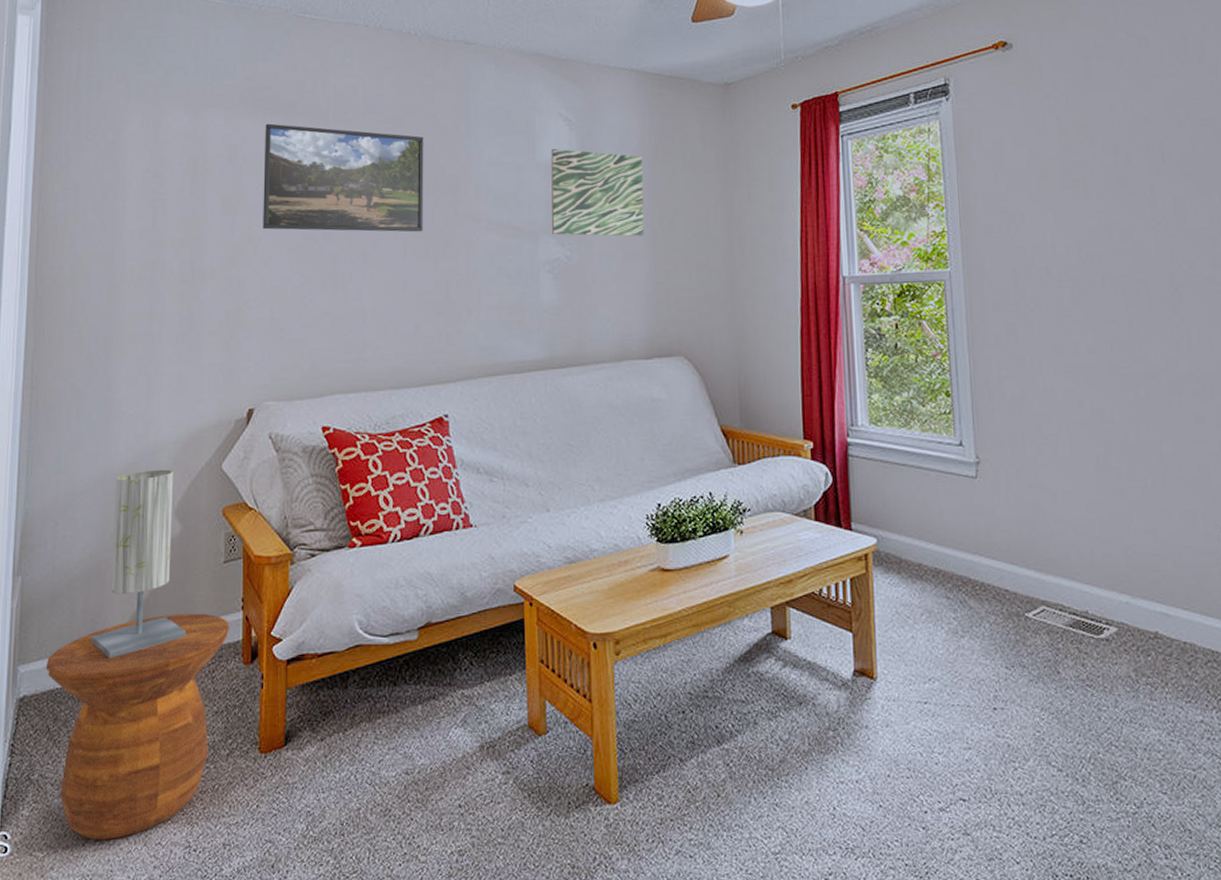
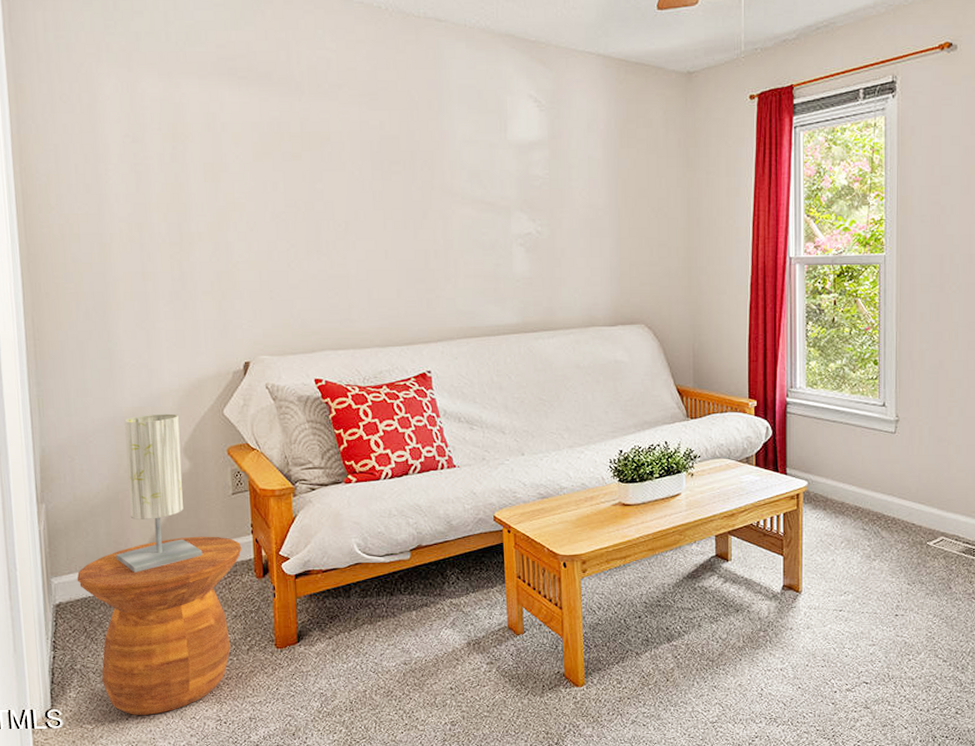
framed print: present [263,123,424,232] -> none [241,93,401,204]
wall art: present [551,149,644,236] -> none [522,129,610,215]

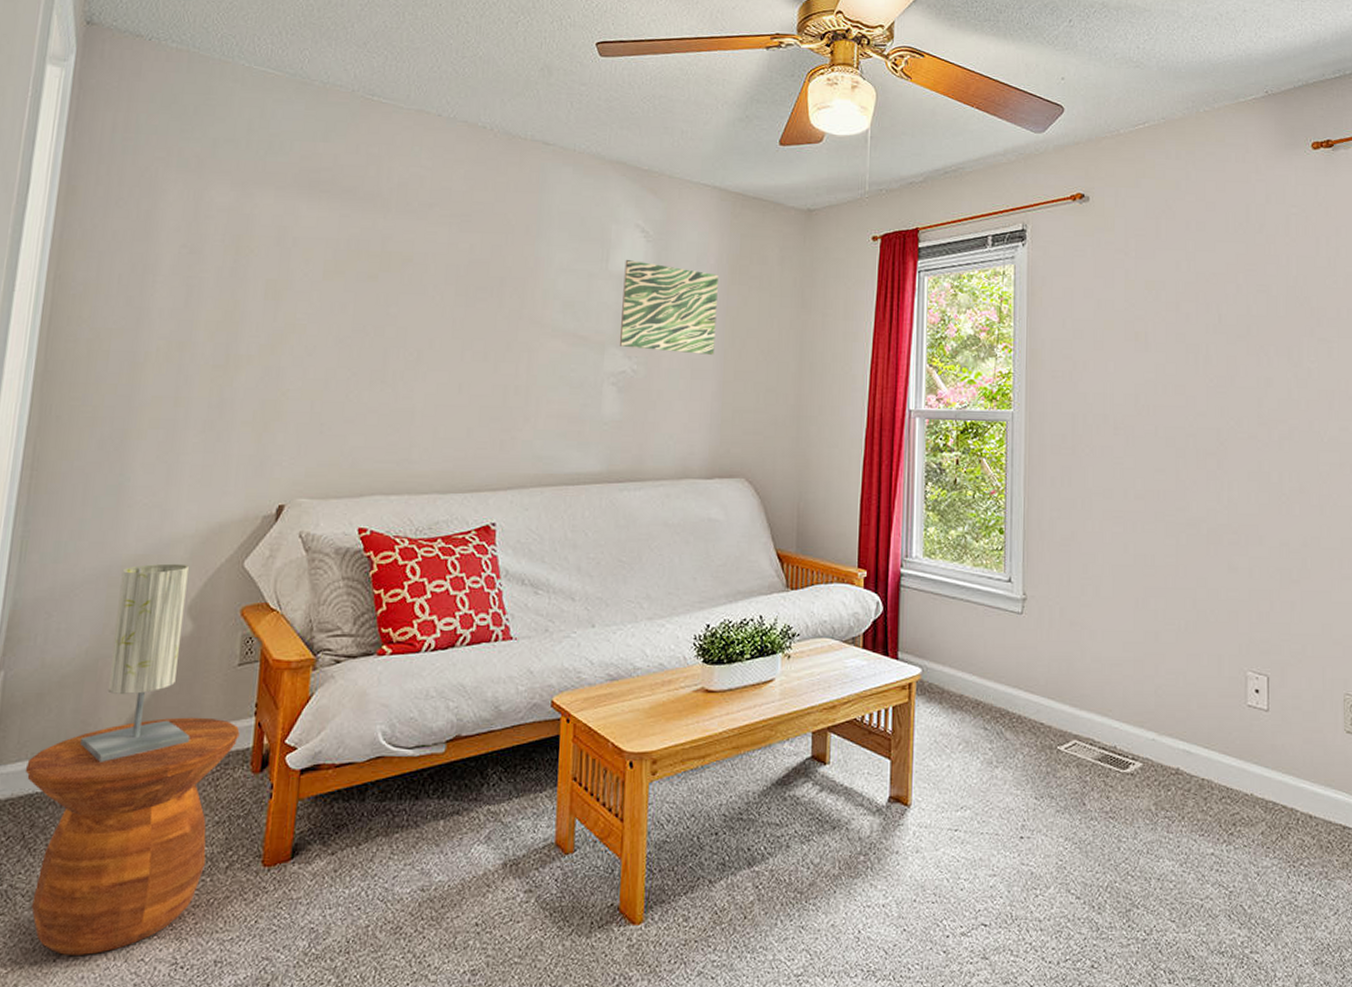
wall art: none [522,129,610,215] -> present [620,260,718,355]

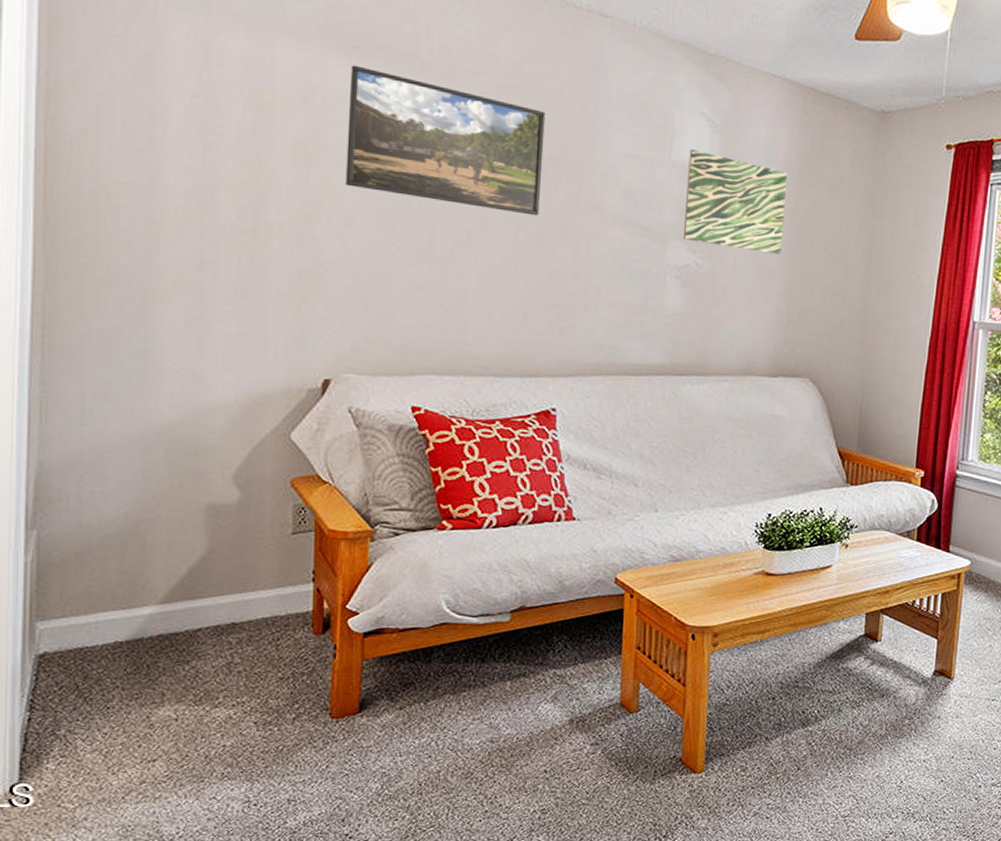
side table: present [25,717,240,955] -> none [71,581,298,793]
table lamp: present [80,563,190,762] -> none [129,431,246,621]
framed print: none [309,207,492,334] -> present [345,65,545,216]

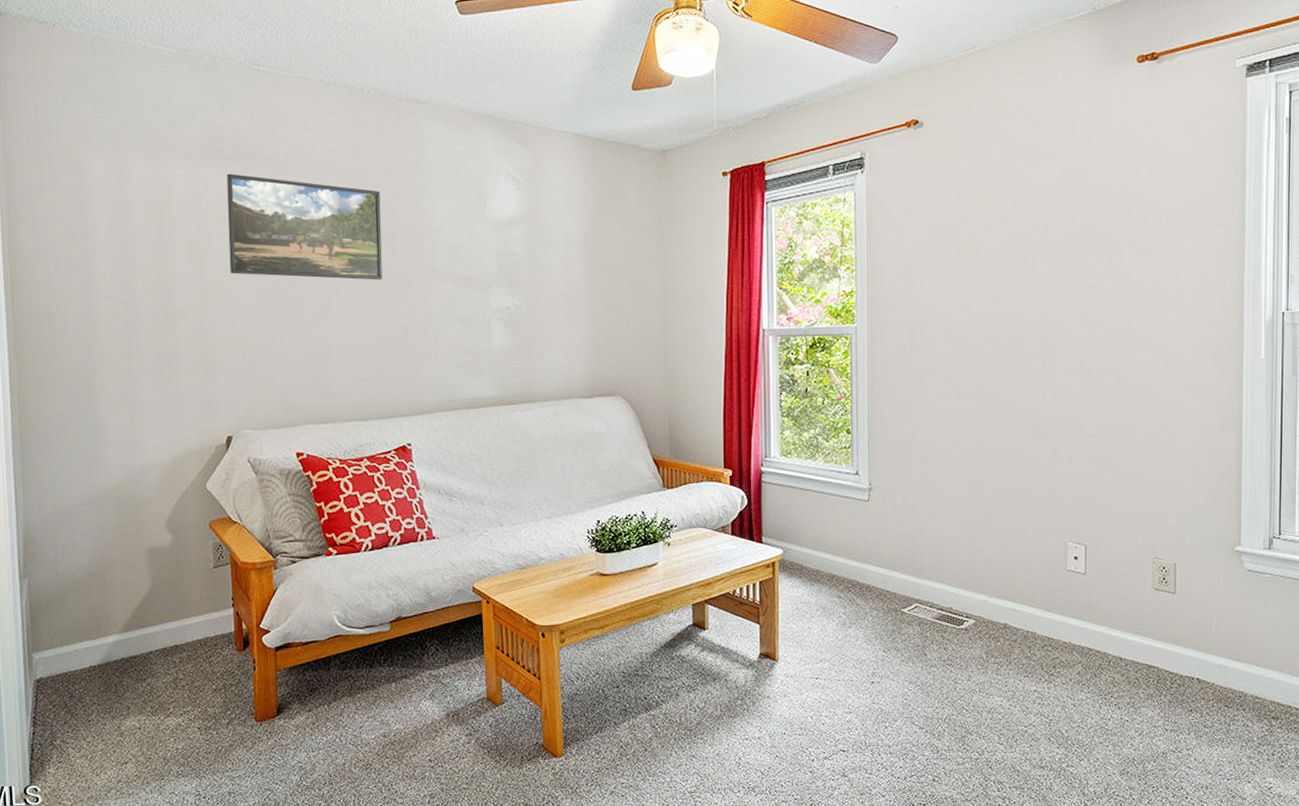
wall art: present [684,150,787,254] -> none [500,207,587,289]

